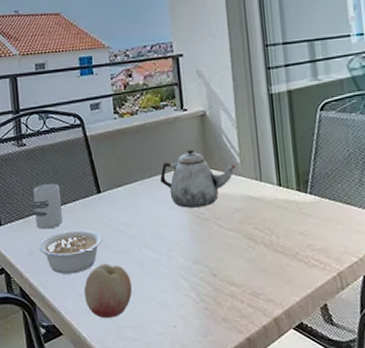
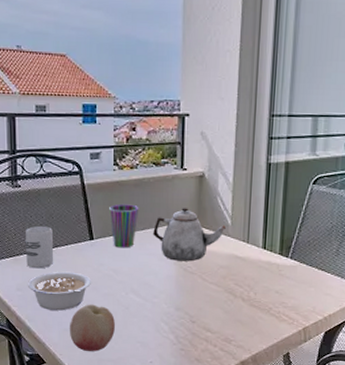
cup: none [113,152,144,199] -> present [109,204,139,248]

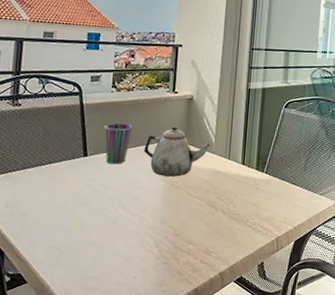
cup: present [25,225,54,269] -> none [18,142,48,185]
legume: present [28,271,91,311] -> none [17,187,82,227]
fruit: present [70,304,116,352] -> none [55,220,102,270]

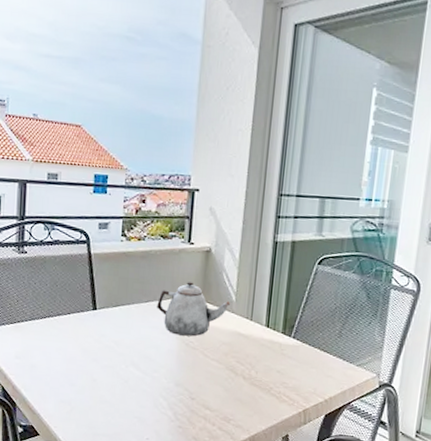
cup: present [104,123,133,165] -> none [114,275,145,320]

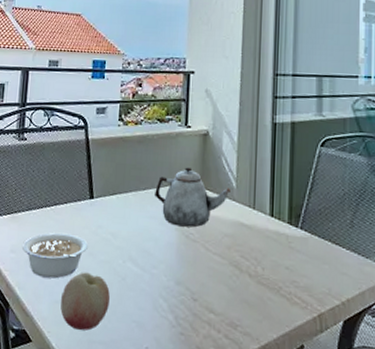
legume: none [27,341,91,382] -> present [22,233,88,279]
fruit: none [66,375,114,426] -> present [60,272,111,331]

